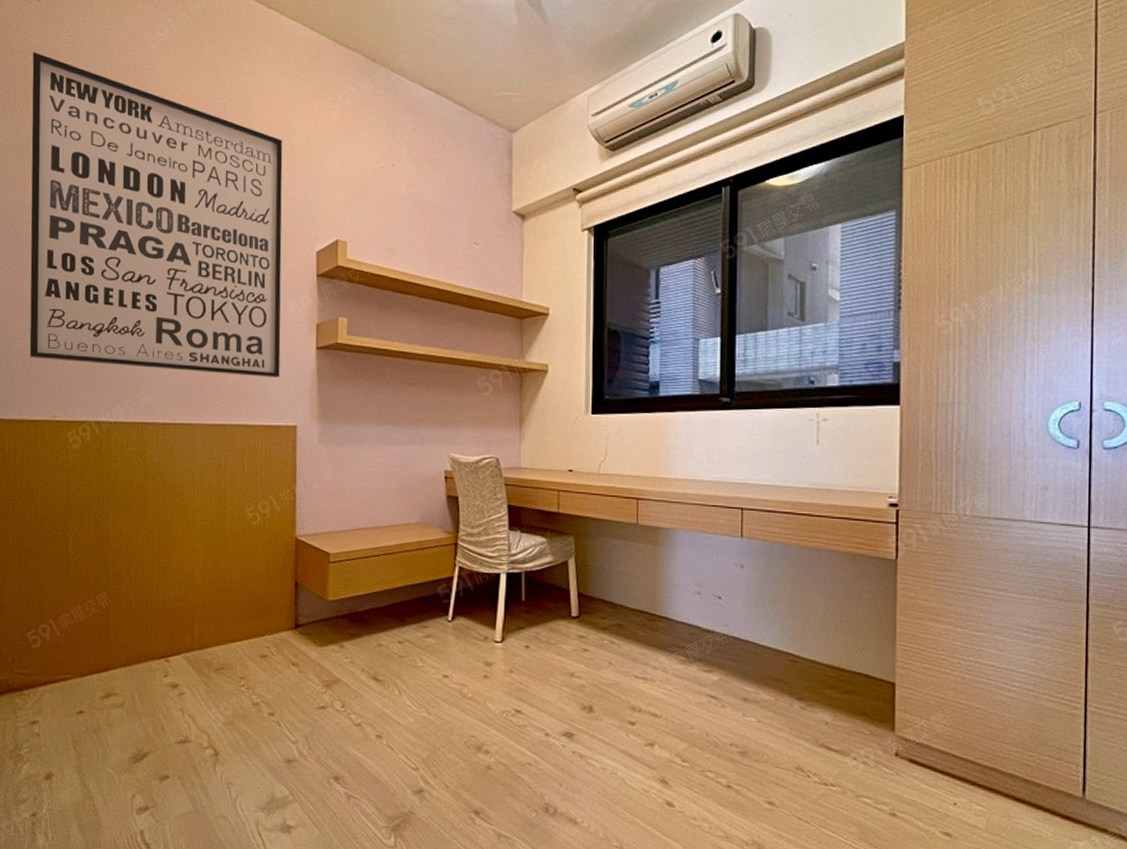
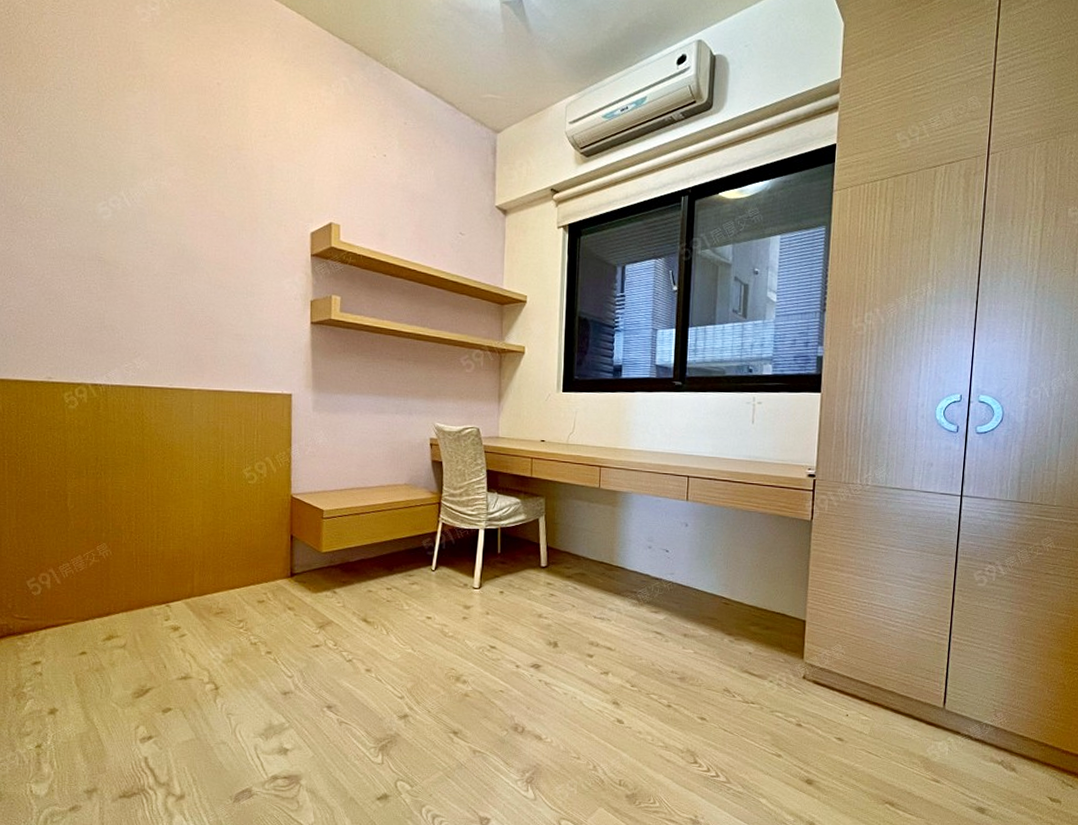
wall art: present [29,52,283,379] -> none [17,14,278,350]

